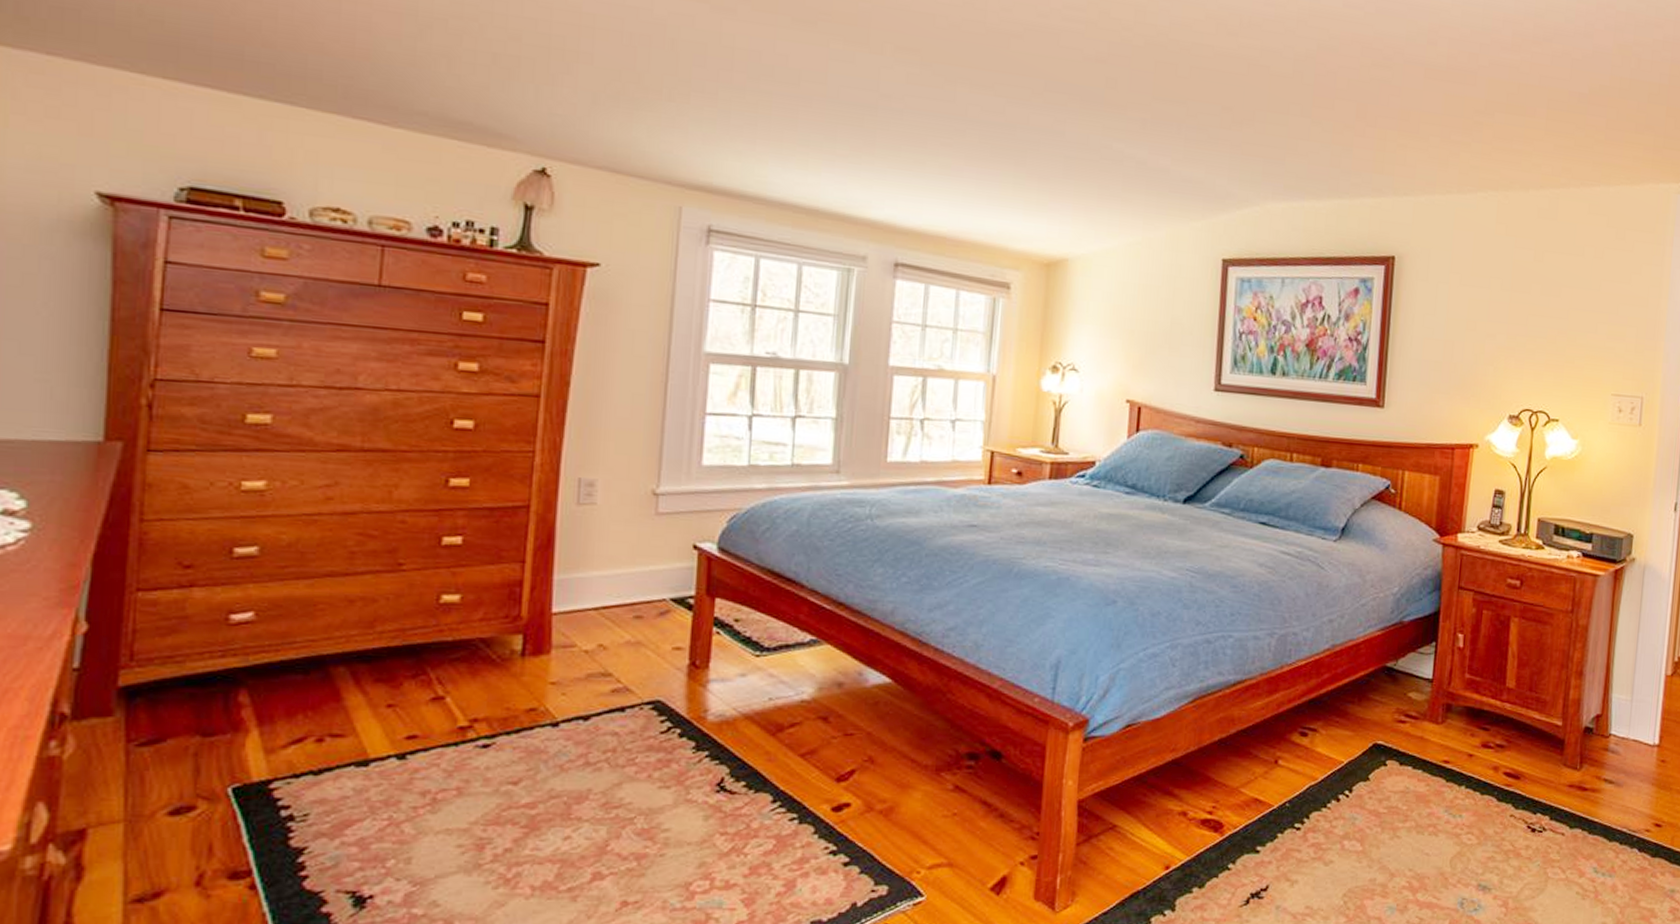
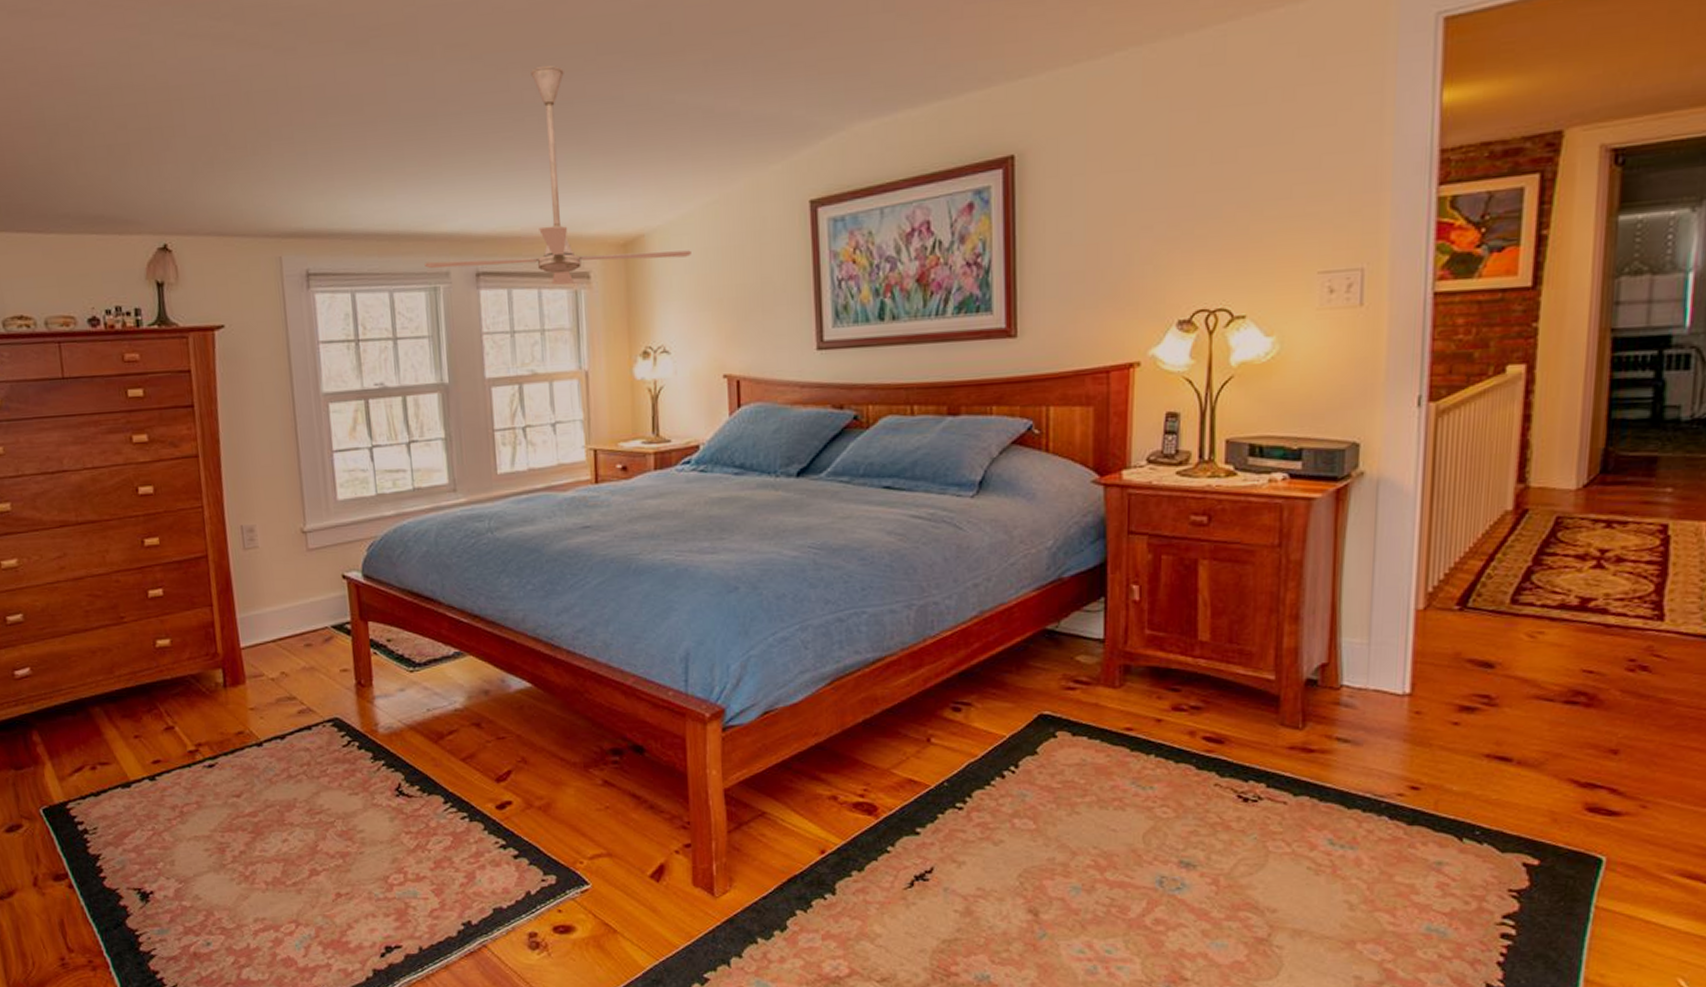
ceiling fan: none [841,87,1110,291] -> present [425,65,691,285]

